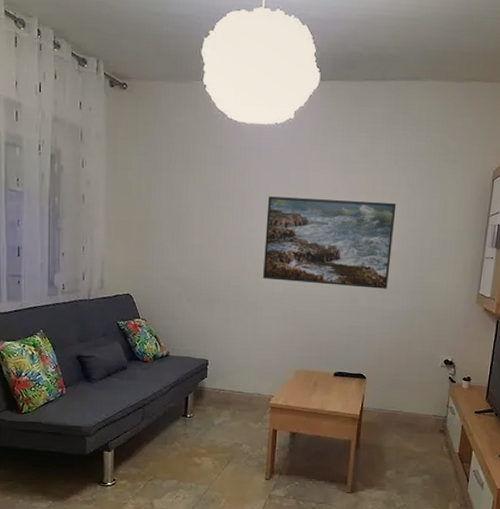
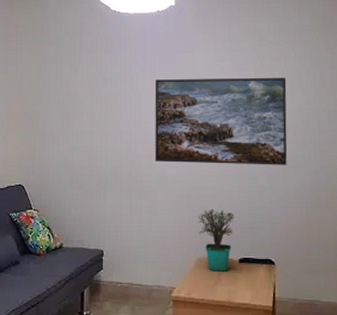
potted plant: none [299,326,335,384] -> present [198,208,236,272]

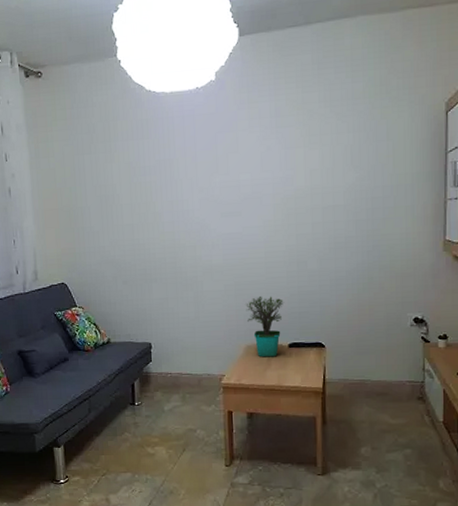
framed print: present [154,78,287,165] -> none [196,153,339,252]

